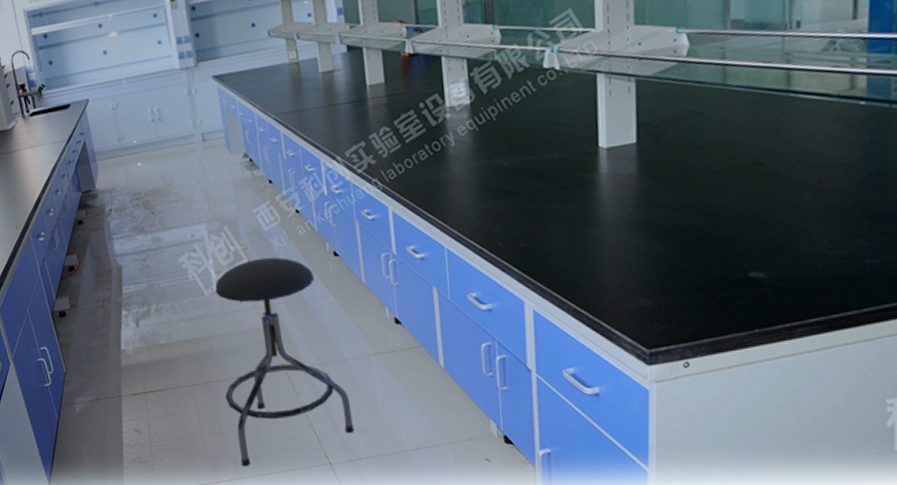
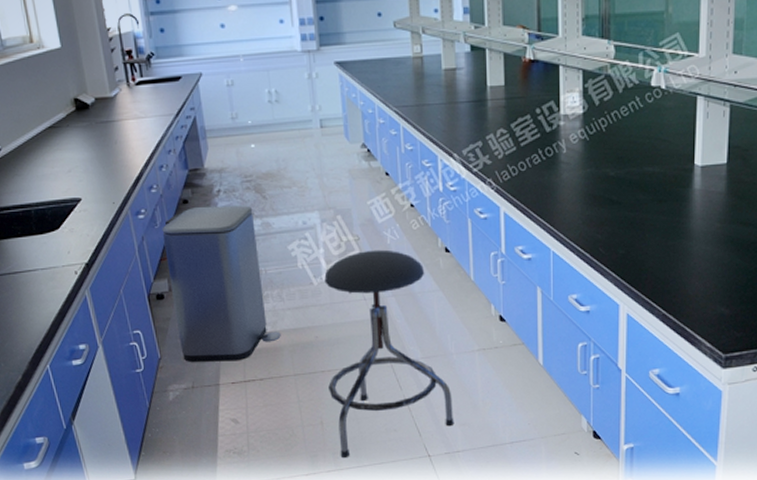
pedal bin: none [60,222,177,375] -> present [162,205,281,362]

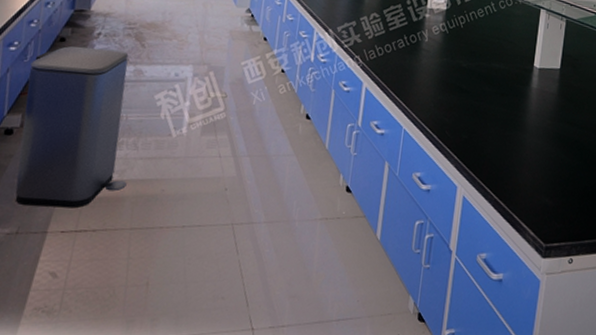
stool: present [324,249,454,457] -> none [159,108,288,325]

